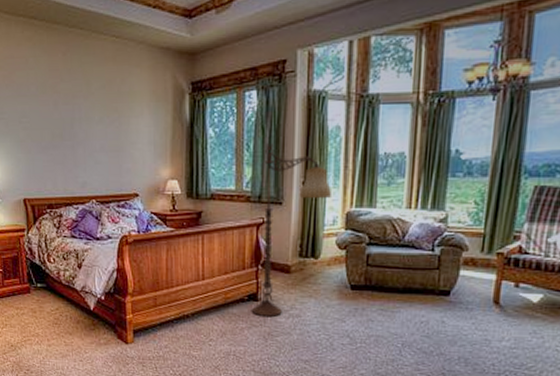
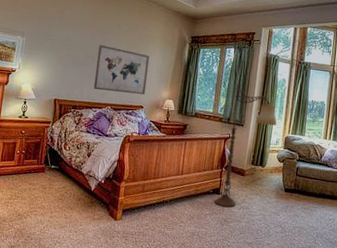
wall art: none [66,116,138,179] -> present [93,45,150,95]

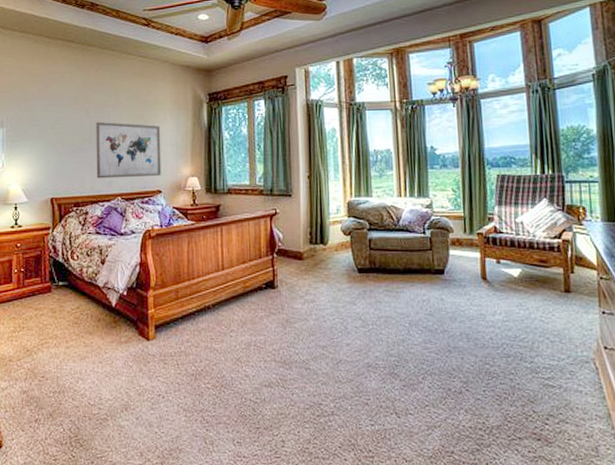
floor lamp: present [215,84,277,208] -> none [270,143,333,305]

